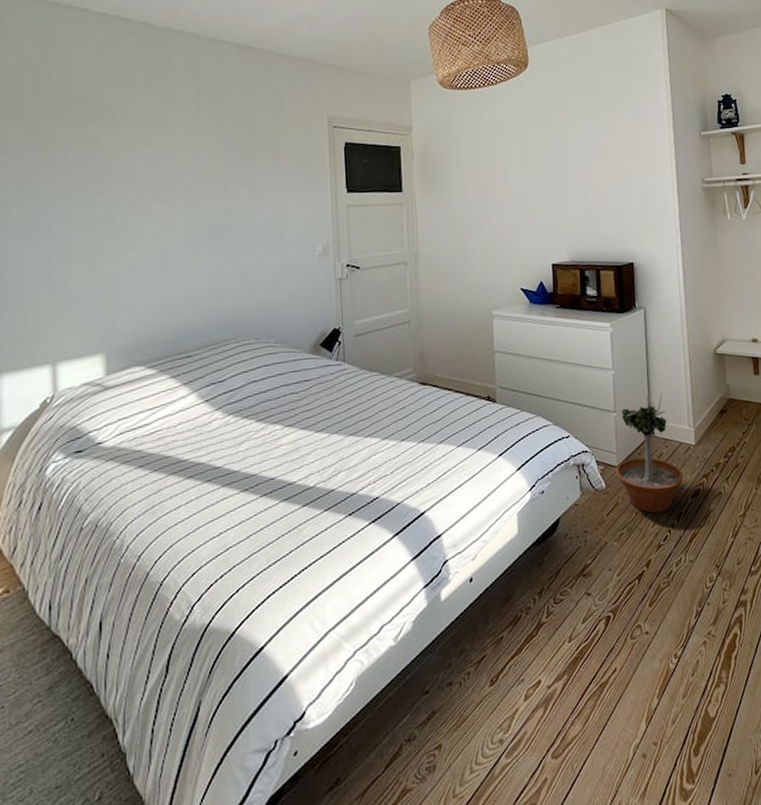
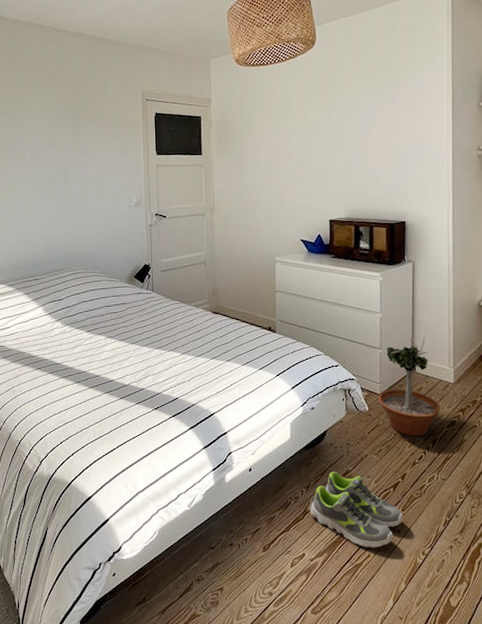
athletic shoe: none [544,568,651,660] -> present [310,471,403,548]

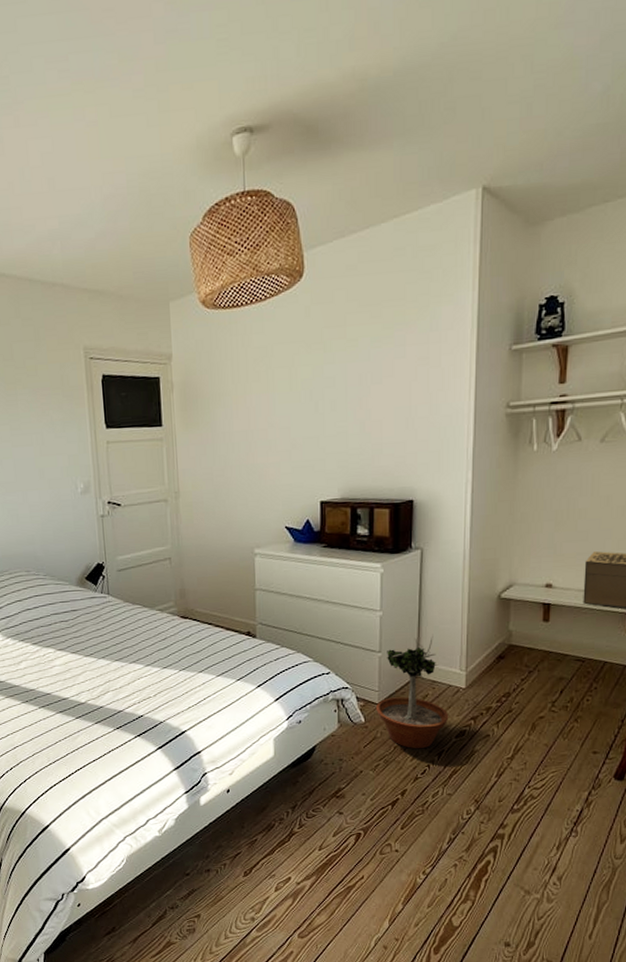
athletic shoe: present [310,471,403,548] -> none [296,790,402,869]

